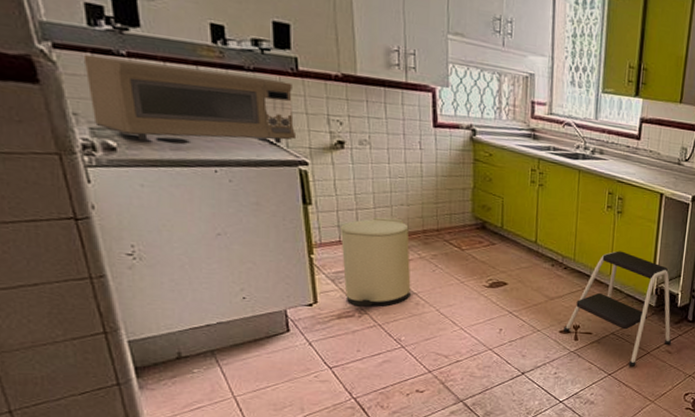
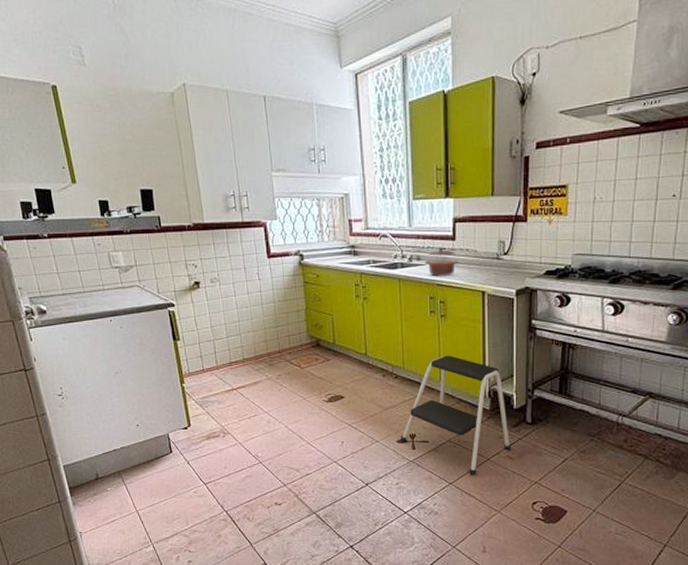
microwave: present [83,54,297,144] -> none [22,237,165,303]
pedal bin: present [341,217,411,307] -> none [203,345,263,427]
saucepan: none [607,144,641,174] -> present [424,247,458,276]

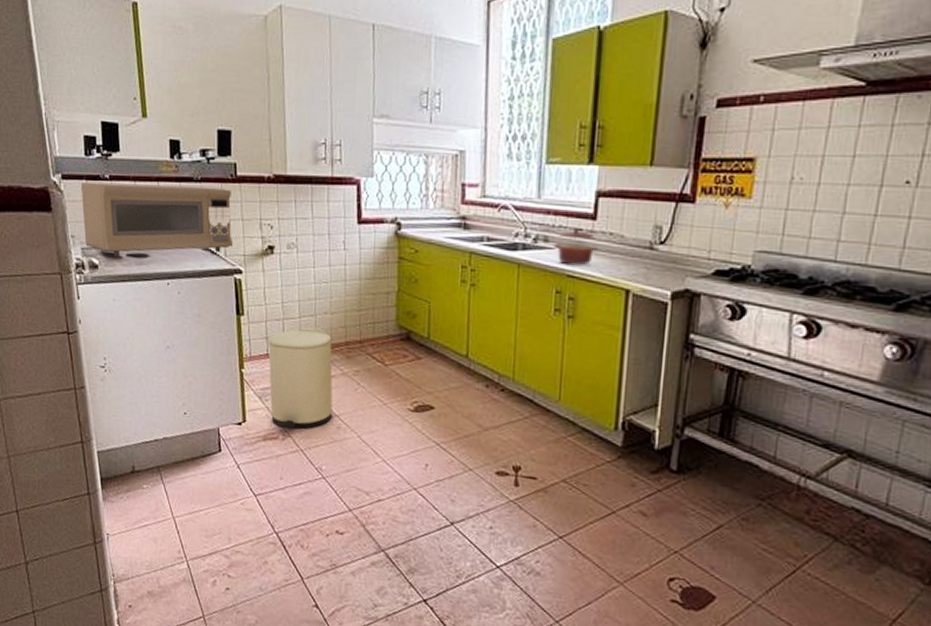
microwave: none [22,237,165,303] -> present [80,181,234,258]
pedal bin: none [203,345,263,427] -> present [268,328,333,430]
step stool: present [401,355,511,475] -> none [501,368,646,531]

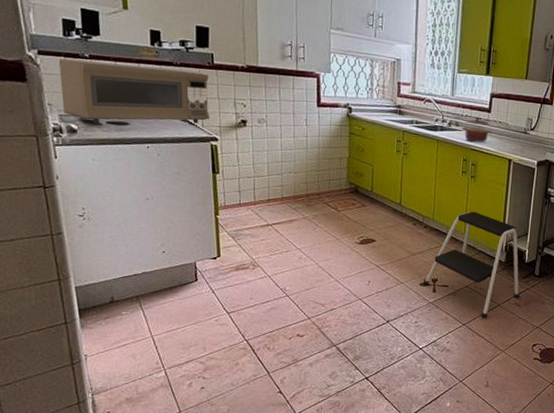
pedal bin: present [268,328,333,430] -> none [240,183,296,261]
step stool: none [501,368,646,531] -> present [423,211,520,318]

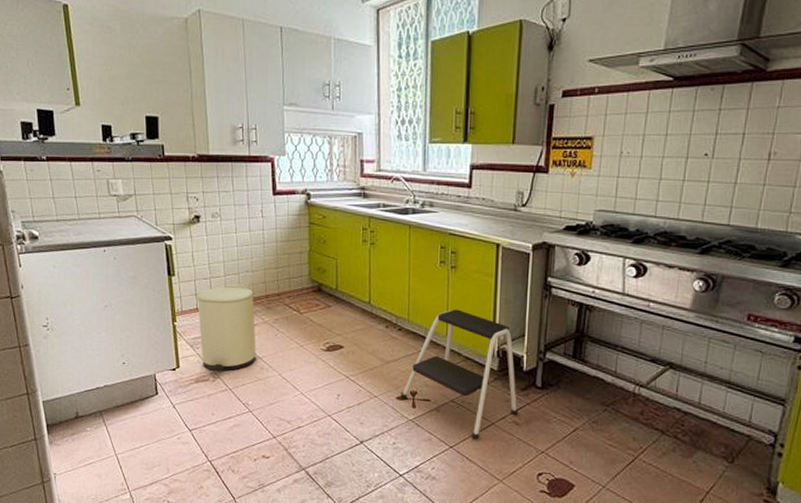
microwave: present [58,58,210,124] -> none [19,162,163,229]
pedal bin: none [240,183,296,261] -> present [198,285,256,372]
saucepan: present [462,116,491,142] -> none [437,194,473,225]

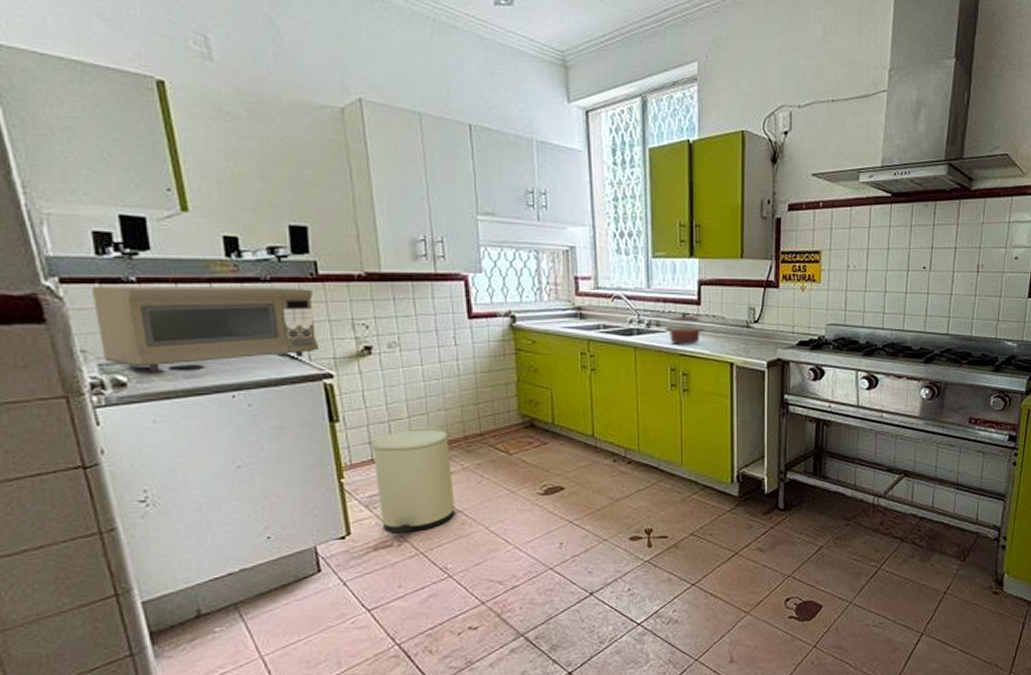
microwave: none [19,162,163,229] -> present [91,285,320,372]
step stool: present [401,309,518,440] -> none [634,435,762,573]
saucepan: none [437,194,473,225] -> present [665,312,704,344]

